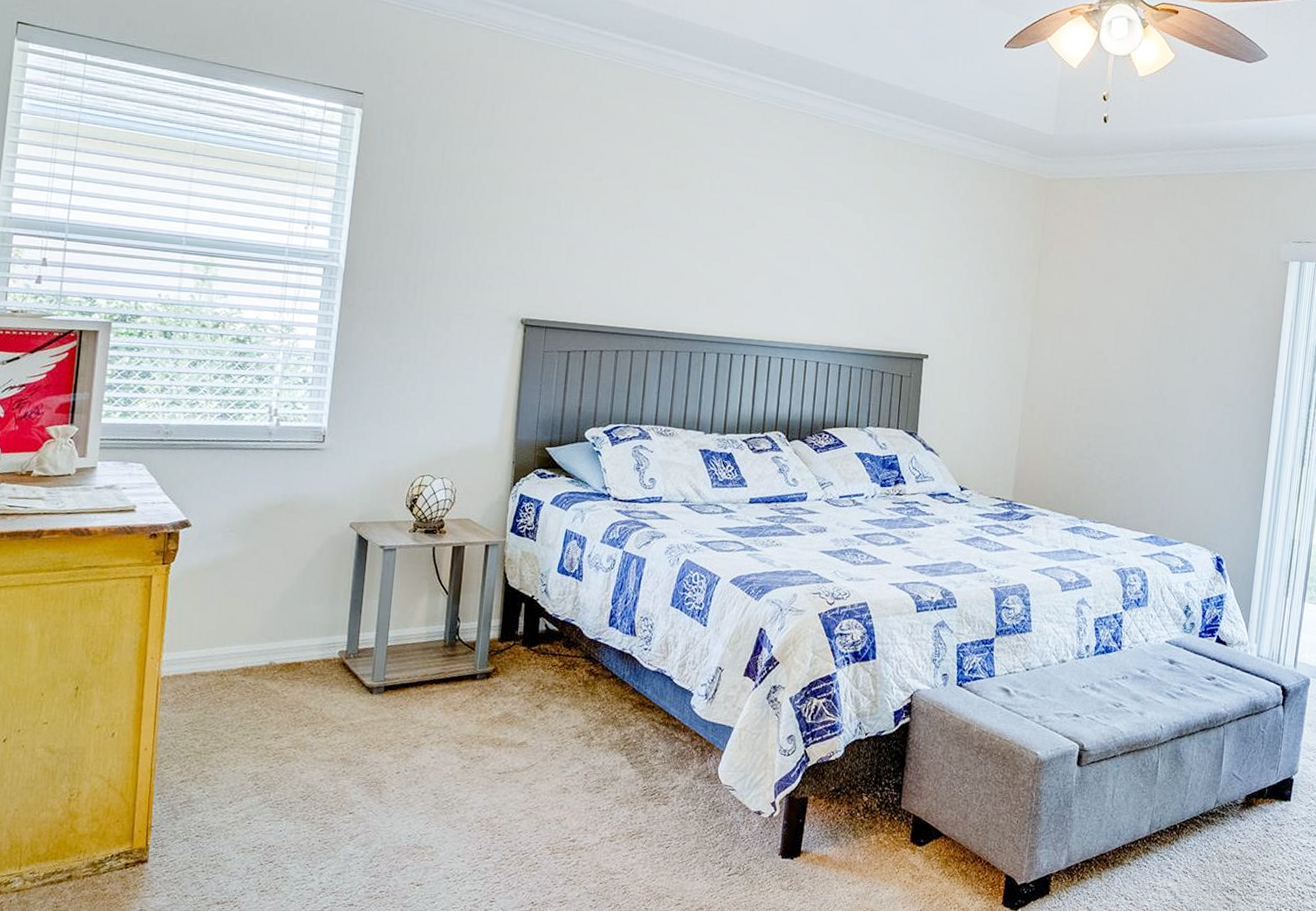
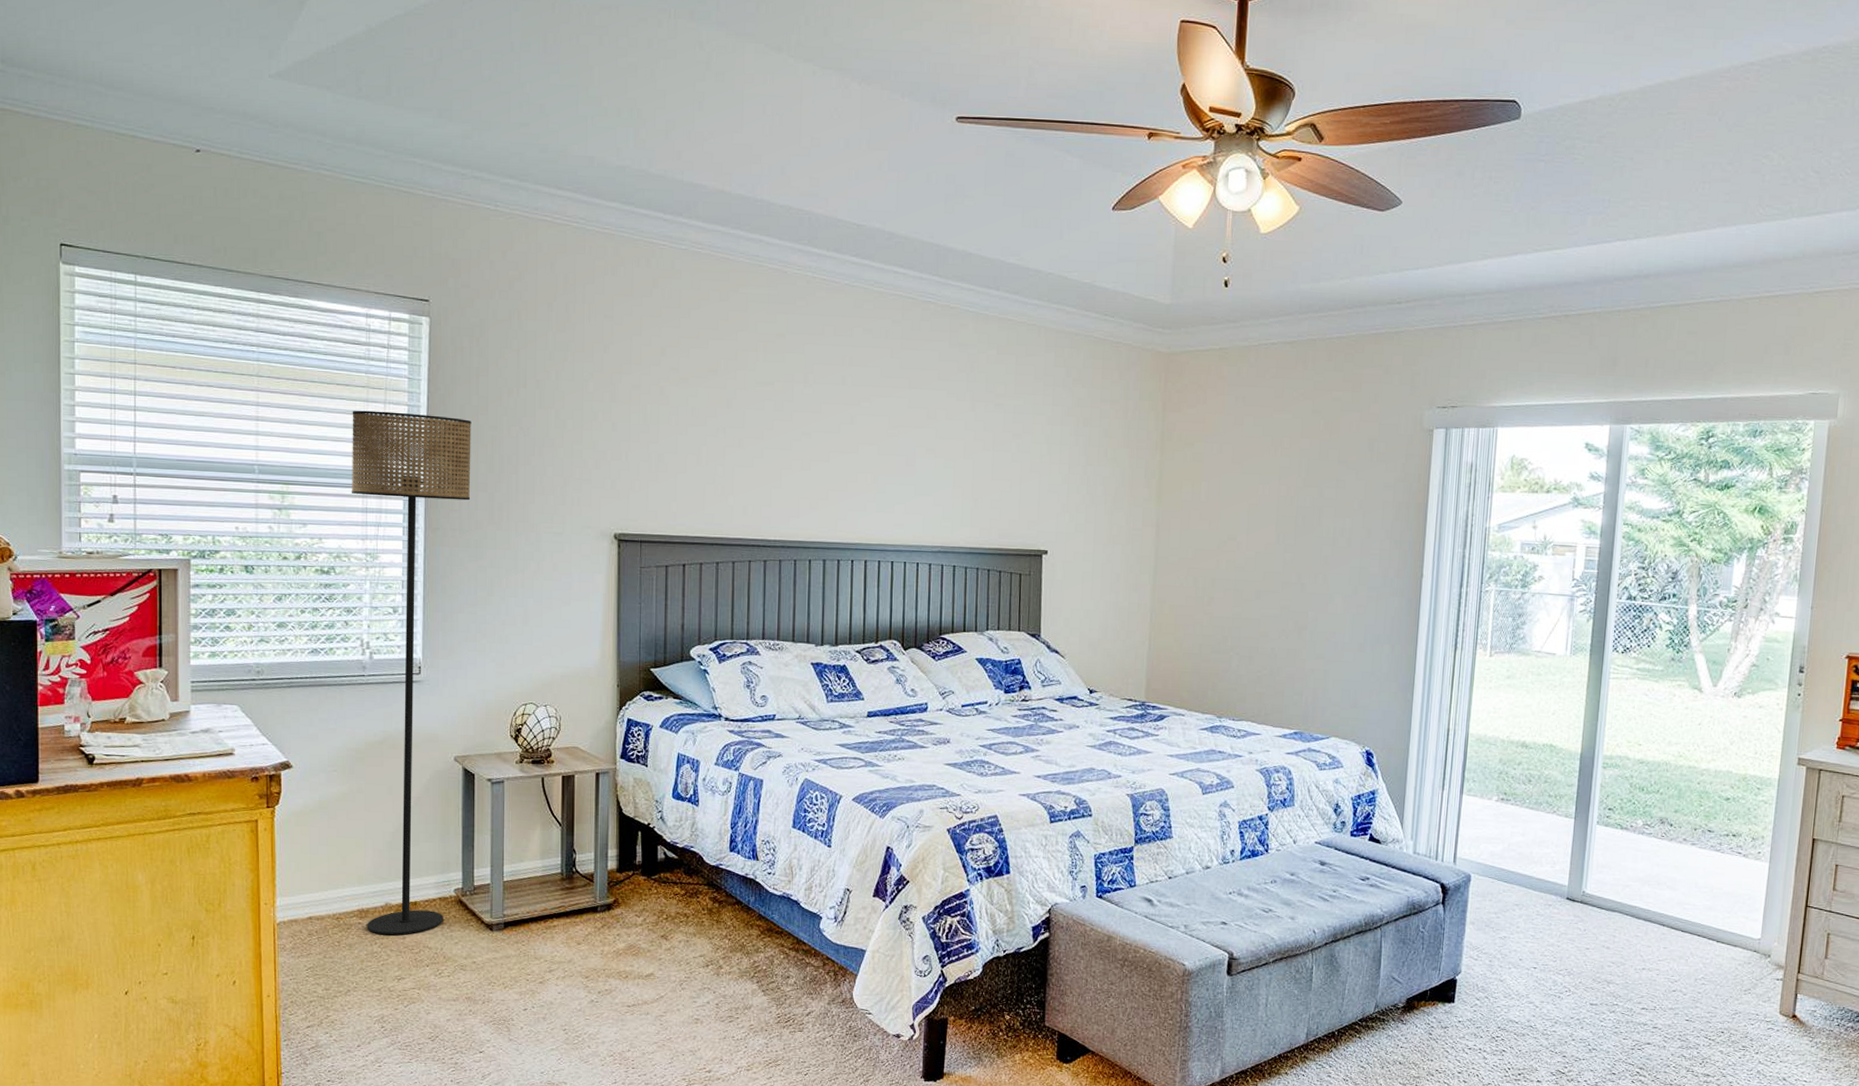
floor lamp: none [249,190,394,695] -> present [351,410,471,936]

